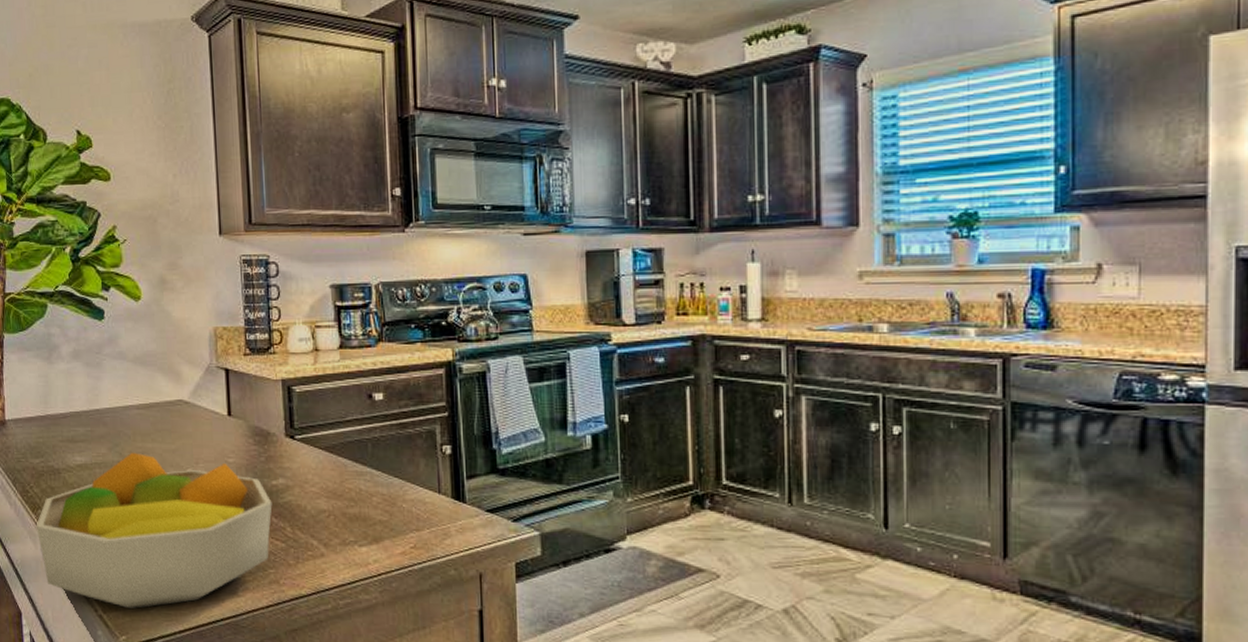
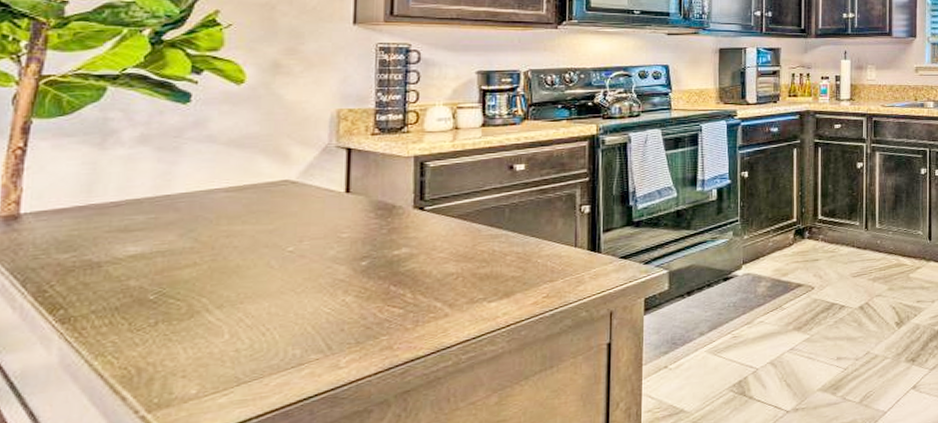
fruit bowl: present [36,452,273,608] -> none [52,236,392,403]

